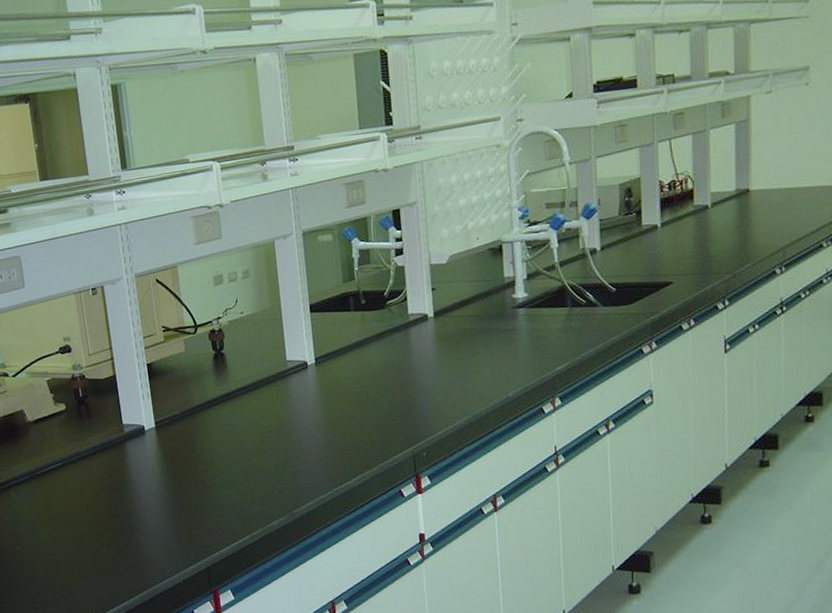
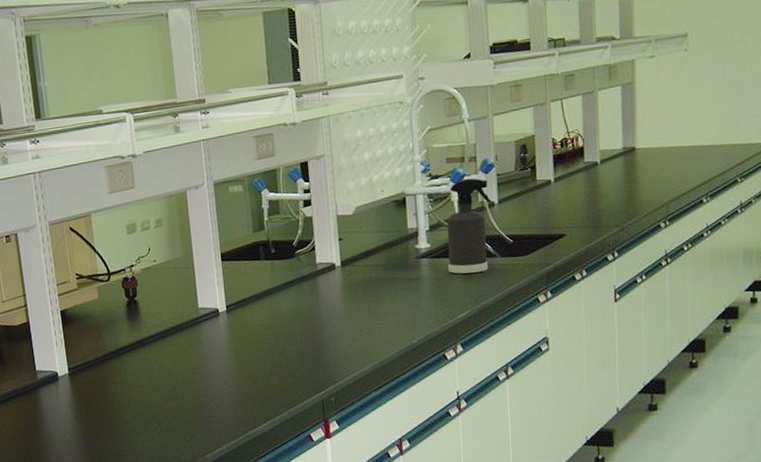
spray bottle: none [545,224,594,324] -> present [446,178,492,274]

